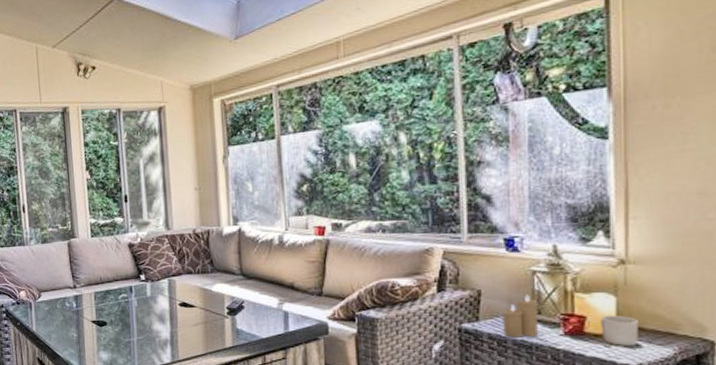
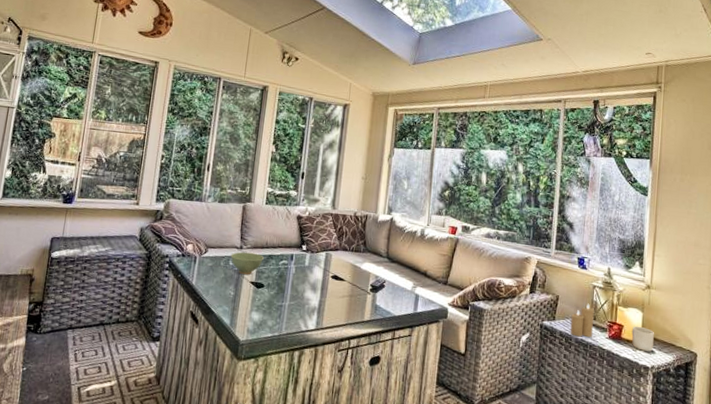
bowl: none [65,290,101,315] -> present [230,252,264,275]

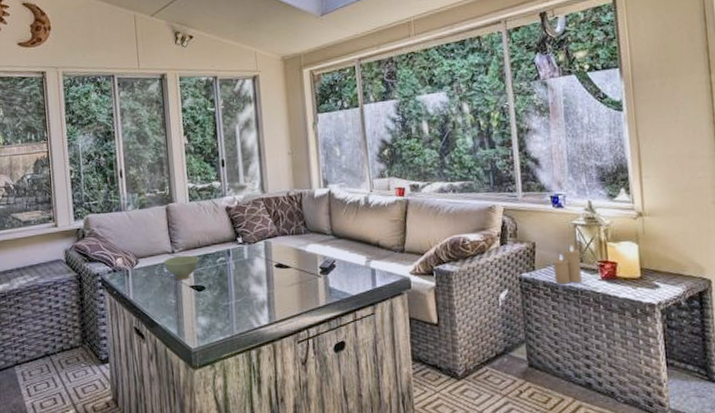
mug: present [631,326,655,352] -> none [628,260,657,287]

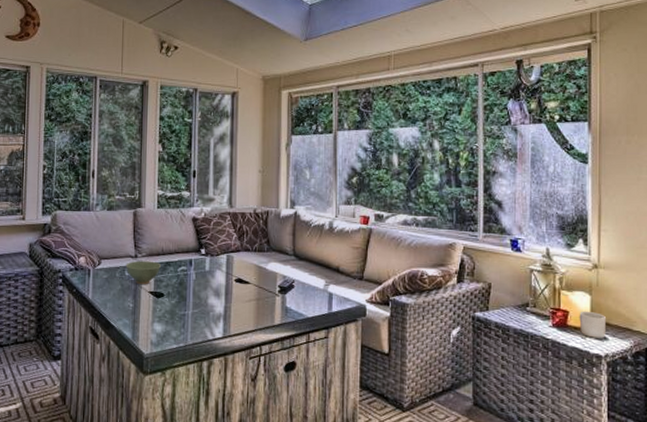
candle: present [553,245,582,284] -> none [507,289,533,328]
mug: none [628,260,657,287] -> present [579,311,607,338]

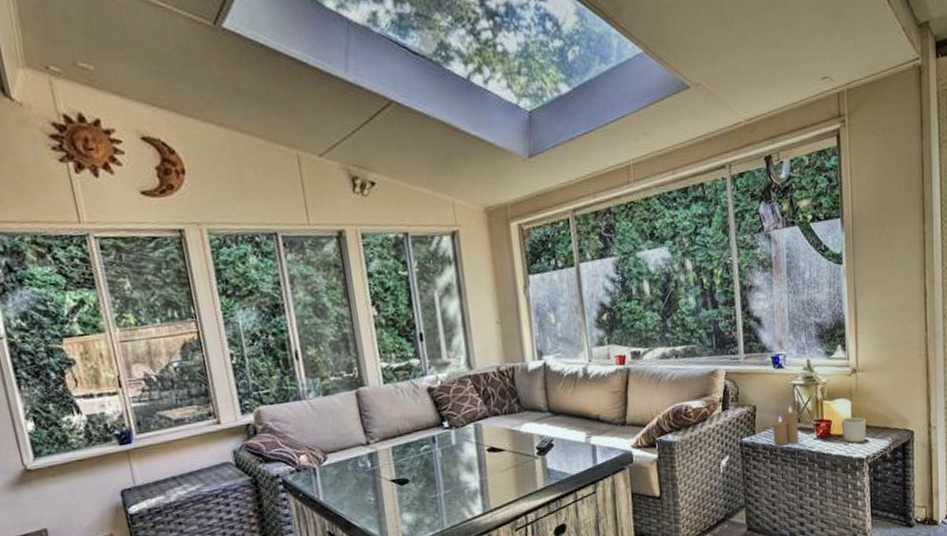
bowl: present [126,260,161,285] -> none [357,445,400,475]
candle: none [507,289,533,328] -> present [773,406,799,446]

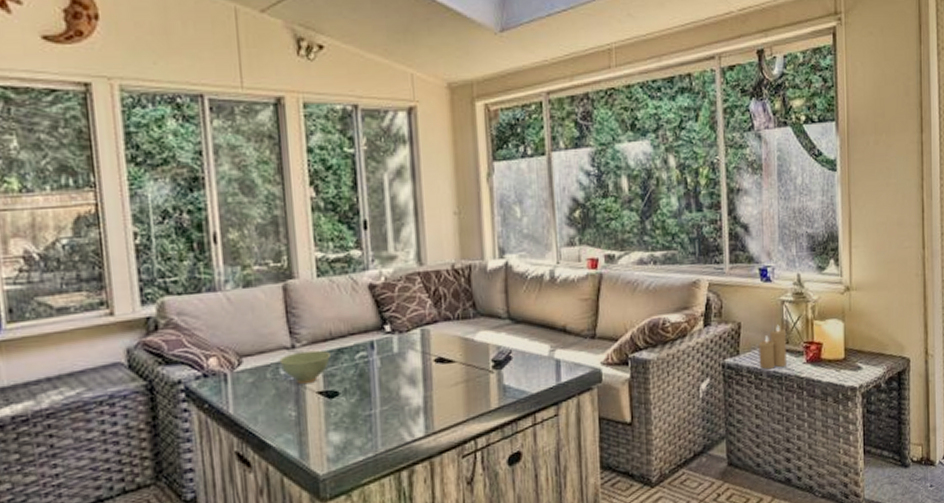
bowl: none [357,445,400,475] -> present [279,350,330,385]
mug: present [841,417,867,443] -> none [833,340,860,369]

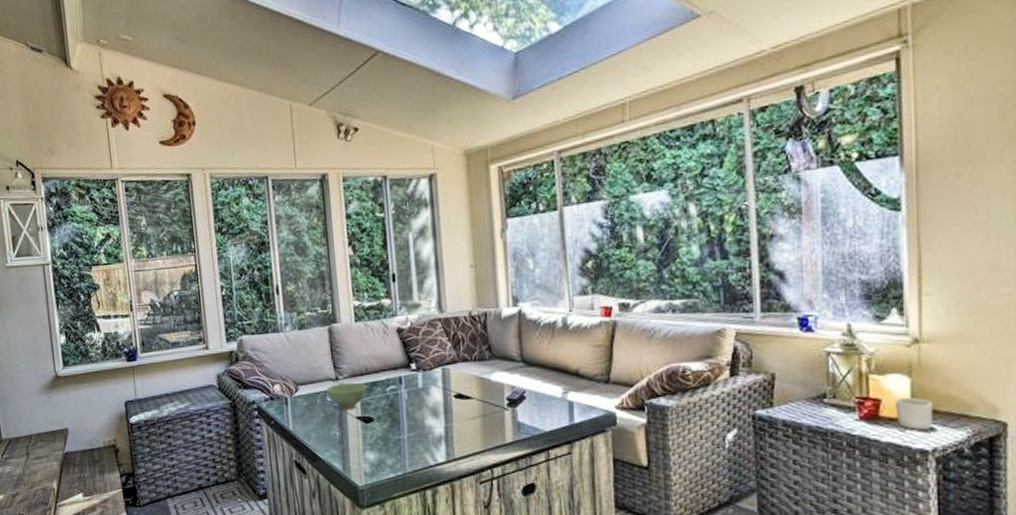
candle: present [758,324,786,370] -> none [797,377,833,424]
mug: none [833,340,860,369] -> present [895,397,934,430]

